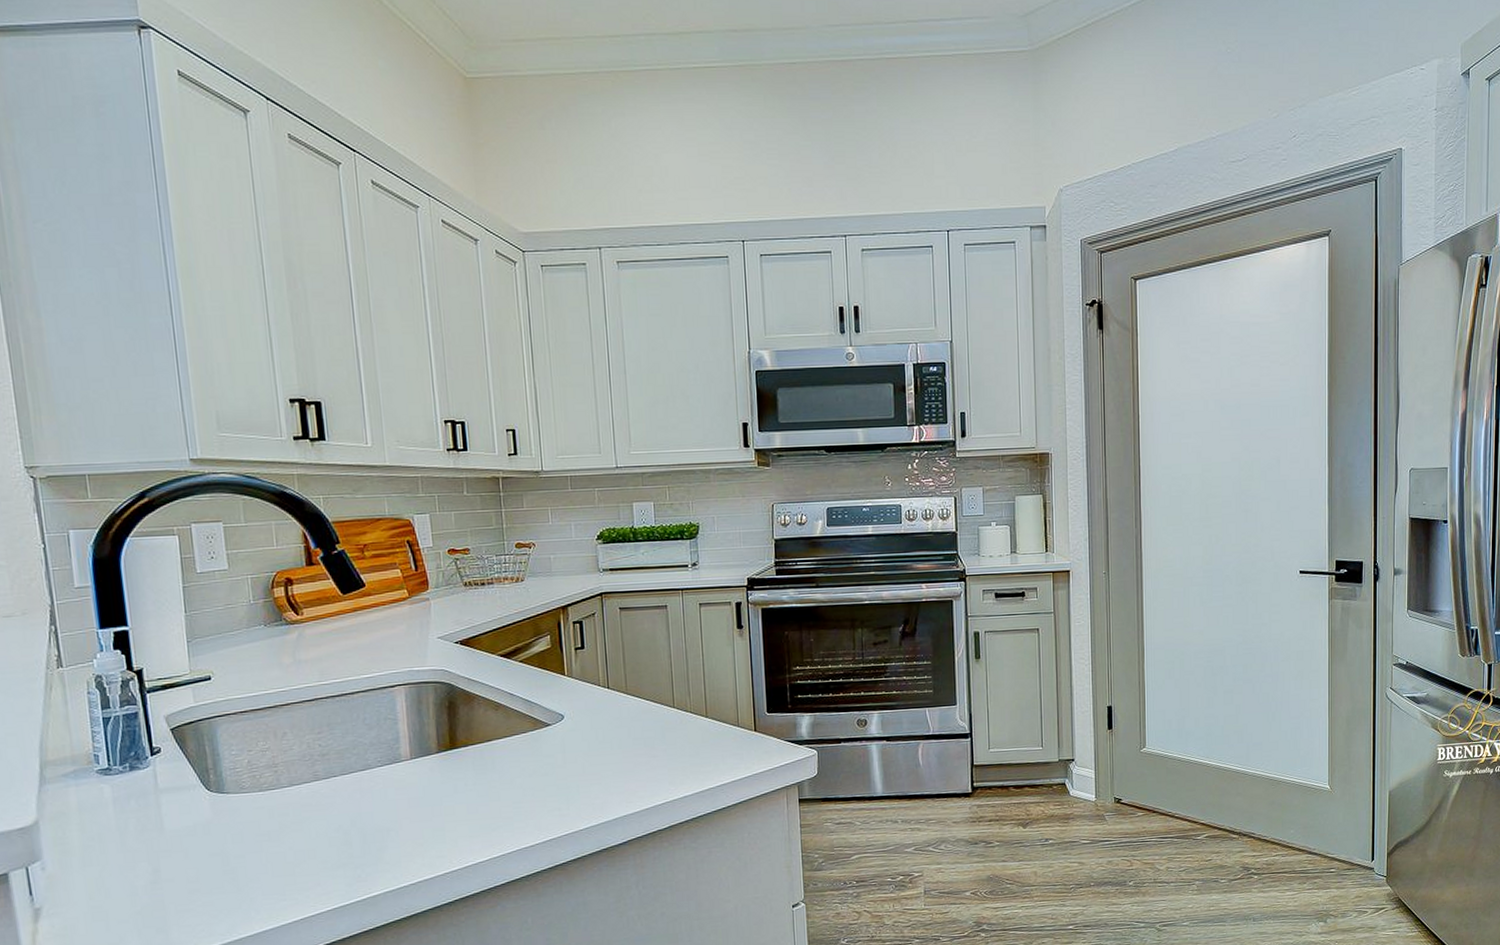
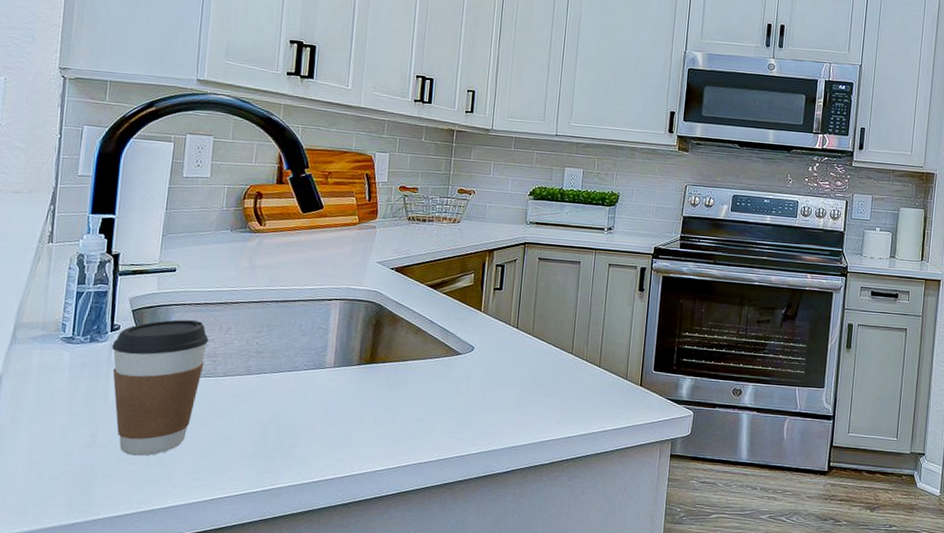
coffee cup: none [155,729,265,886] -> present [111,319,209,456]

